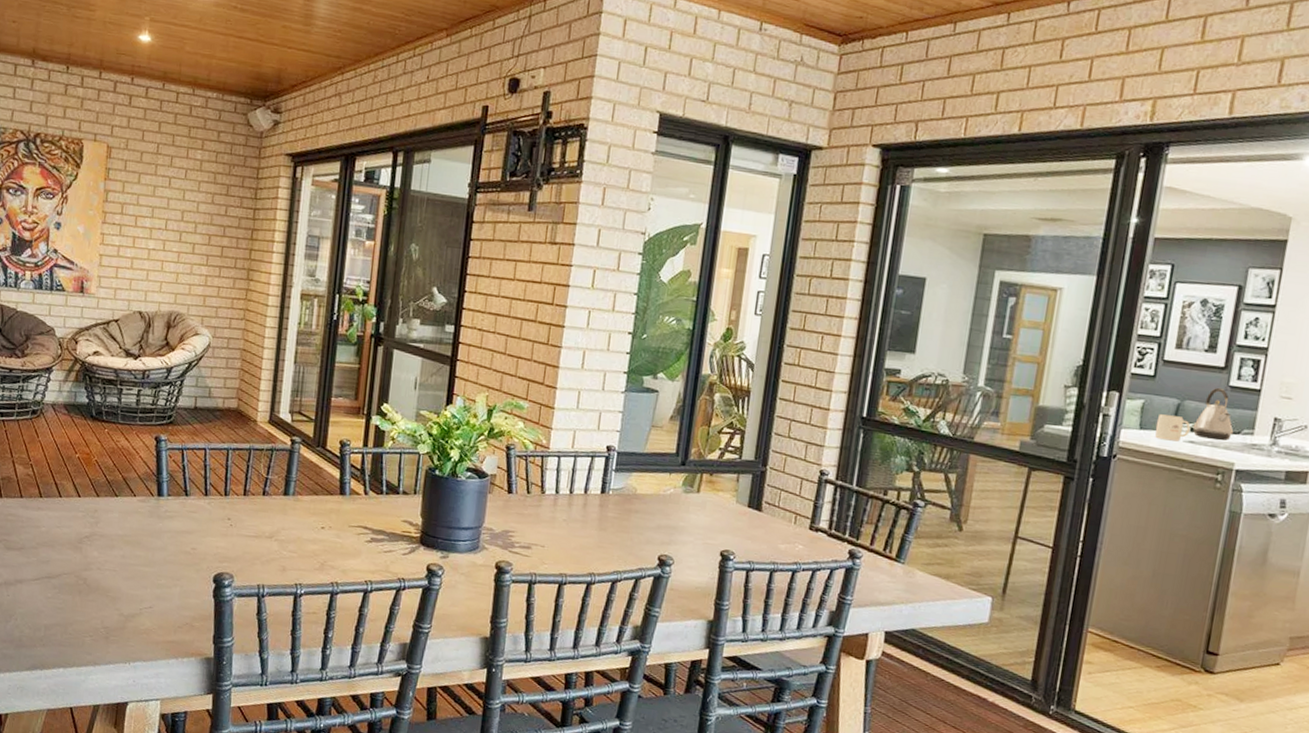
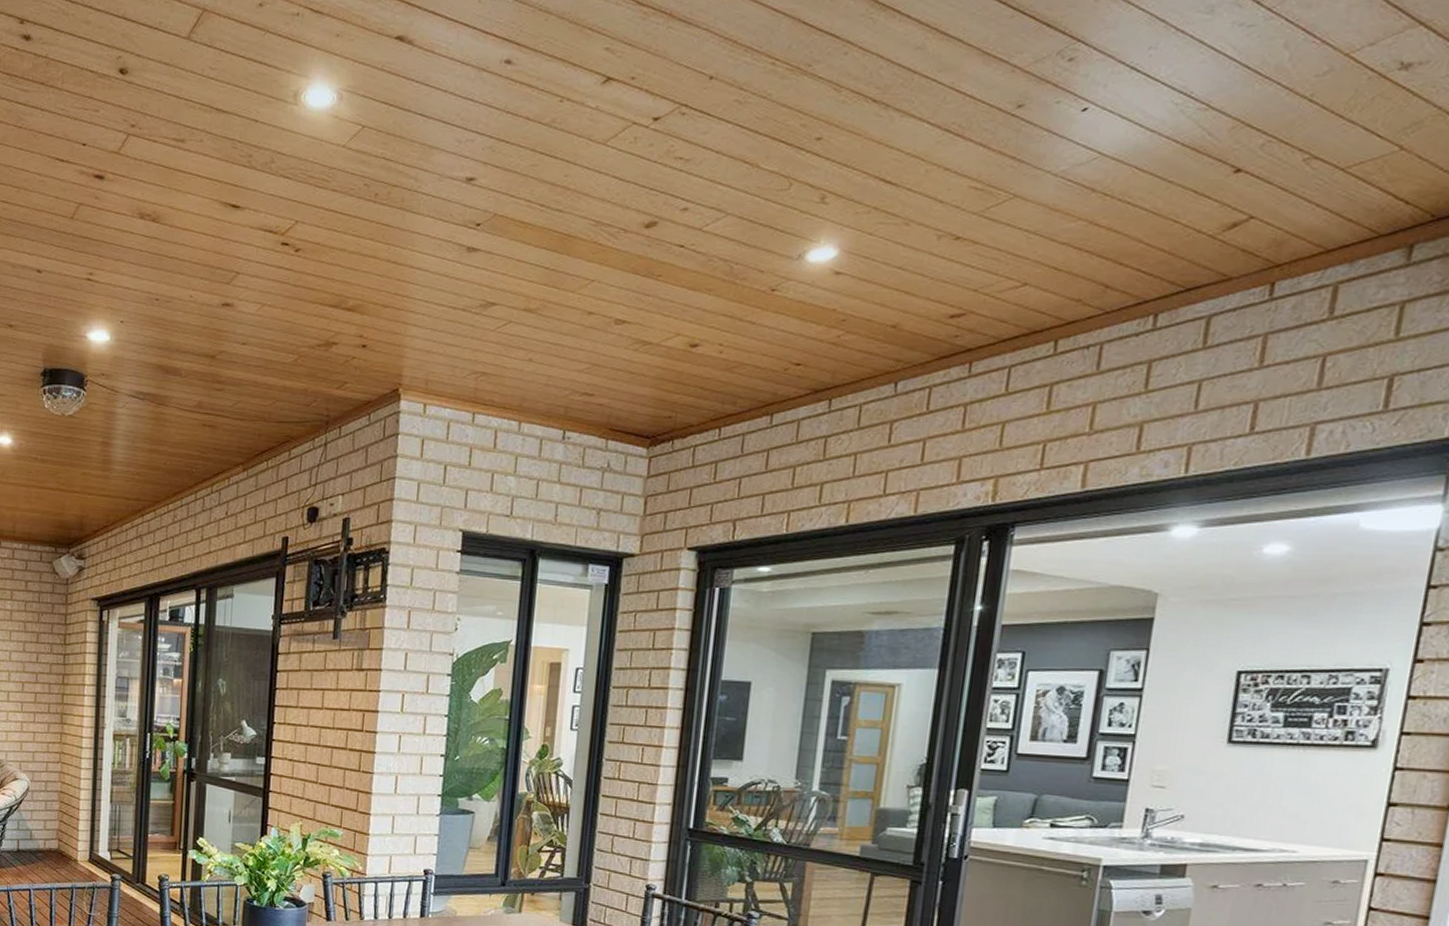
mug: present [1155,414,1191,442] -> none [1010,811,1051,839]
kettle: present [1192,387,1234,442] -> none [1052,779,1100,836]

